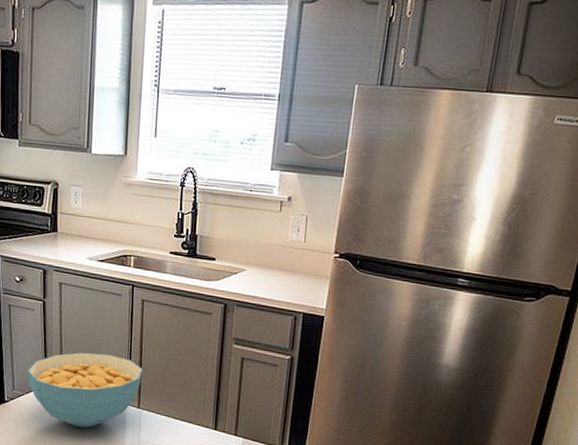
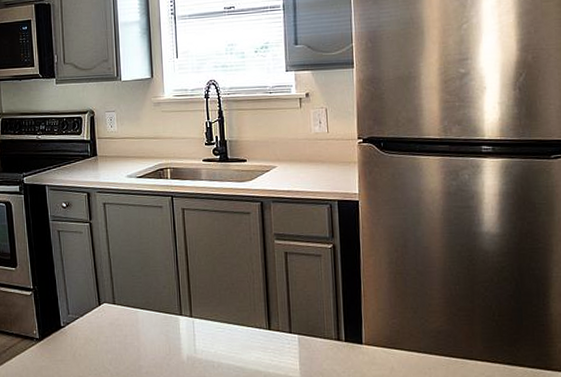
cereal bowl: present [27,352,142,428] -> none [80,266,191,344]

